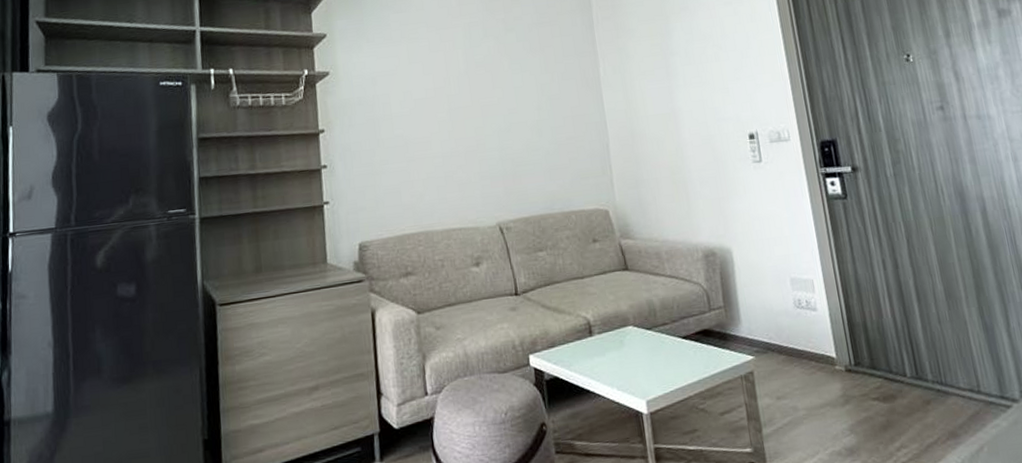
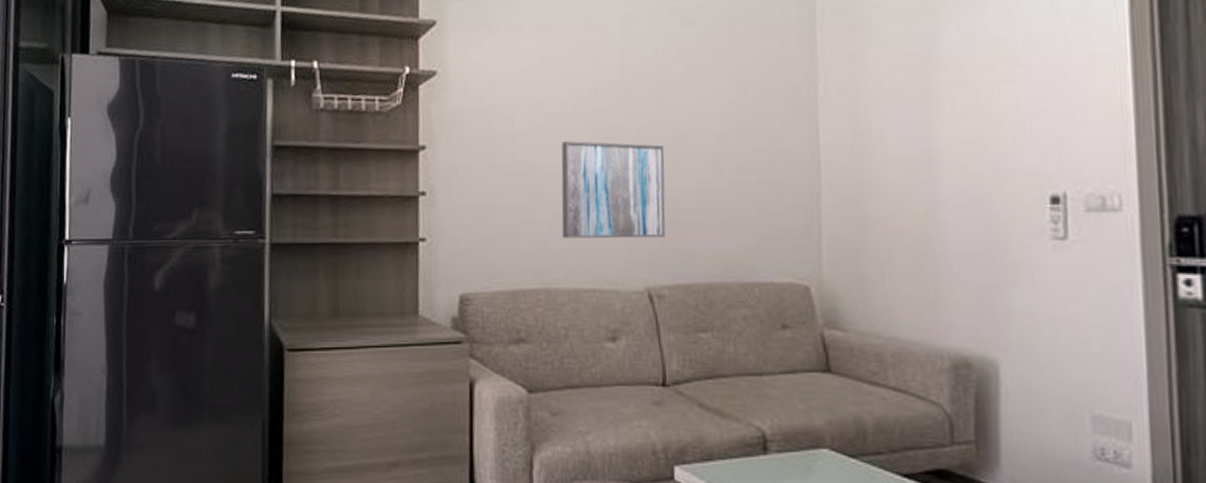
wall art: none [427,117,508,192] -> present [561,141,666,239]

